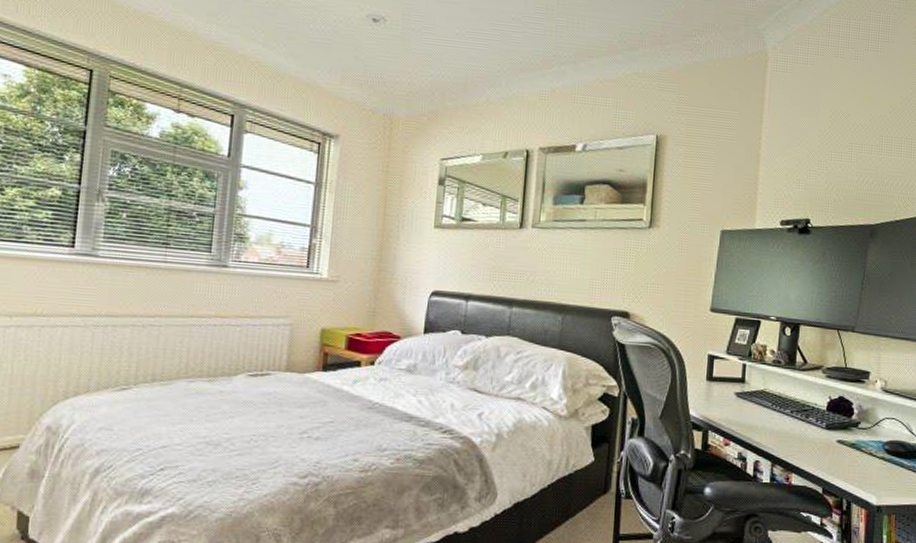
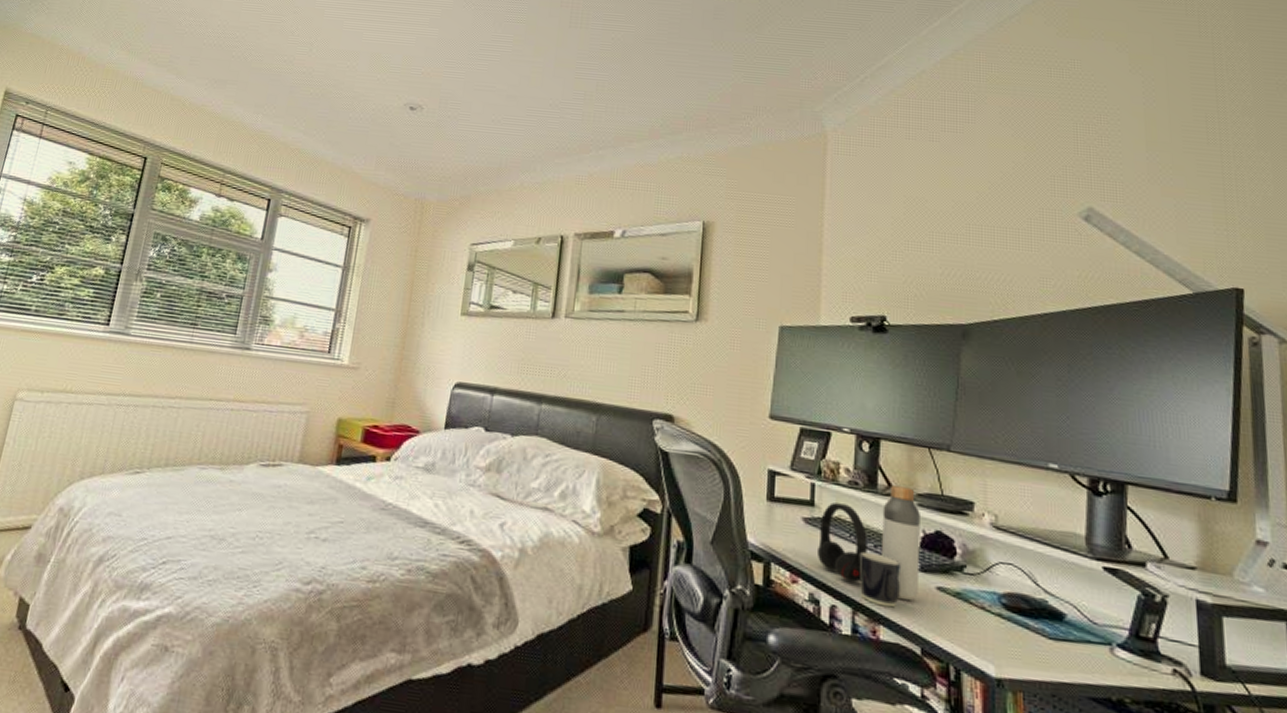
headphones: none [745,379,786,442] -> present [816,502,867,583]
mug: none [778,416,811,459] -> present [859,551,902,608]
bottle: none [796,361,828,453] -> present [882,484,920,601]

